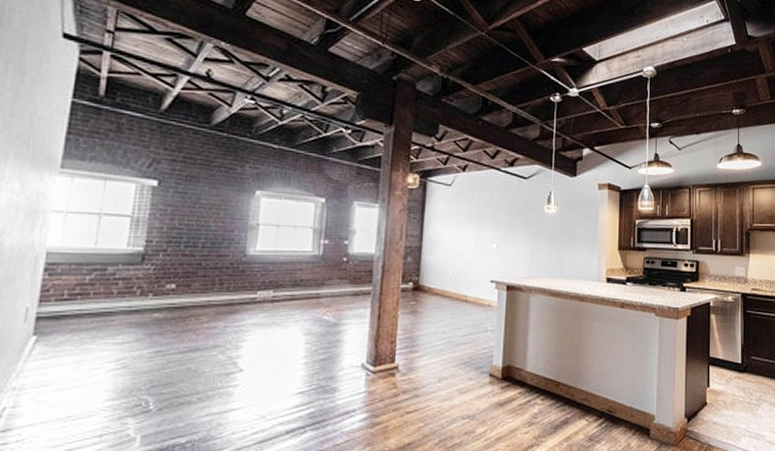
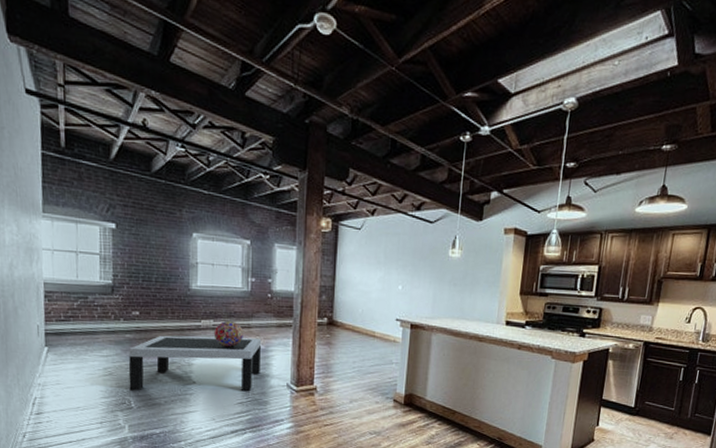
coffee table: none [149,309,333,388] -> present [128,335,262,391]
decorative globe: none [272,290,310,323] -> present [214,320,243,348]

